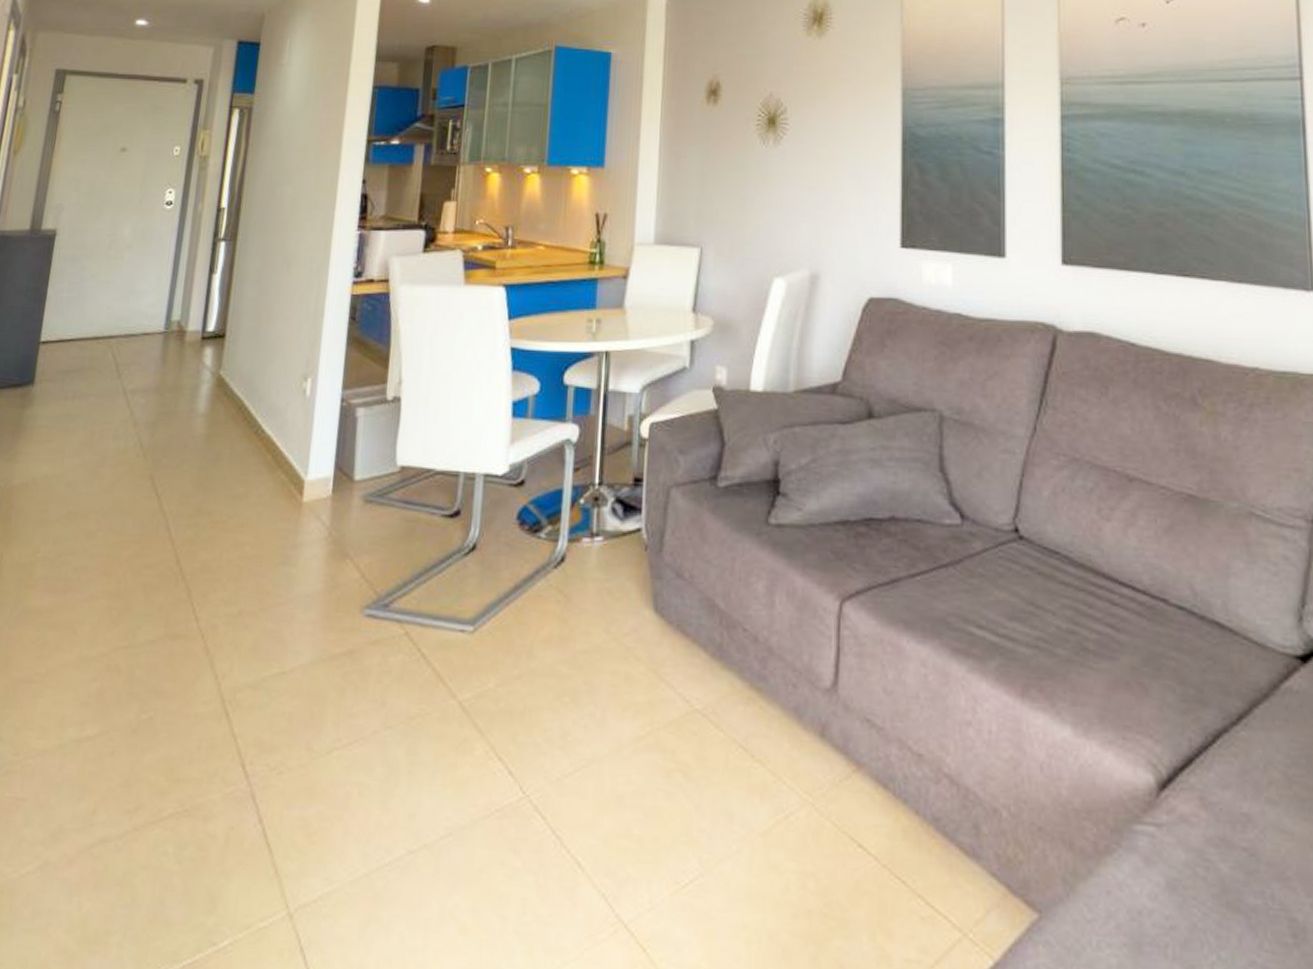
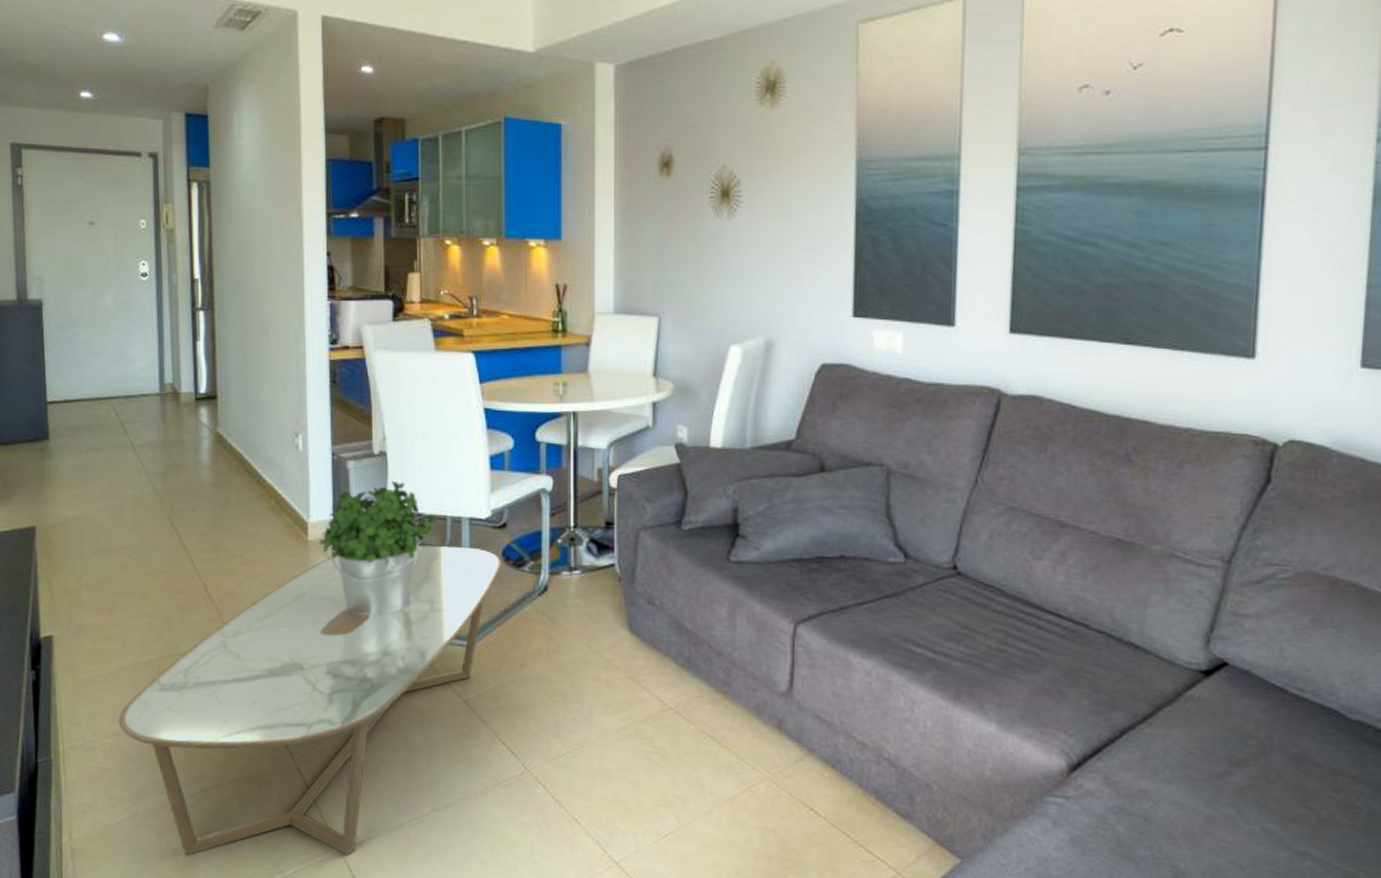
coffee table: none [48,507,516,921] -> present [118,545,502,856]
potted plant: none [314,432,450,597] -> present [319,481,439,618]

